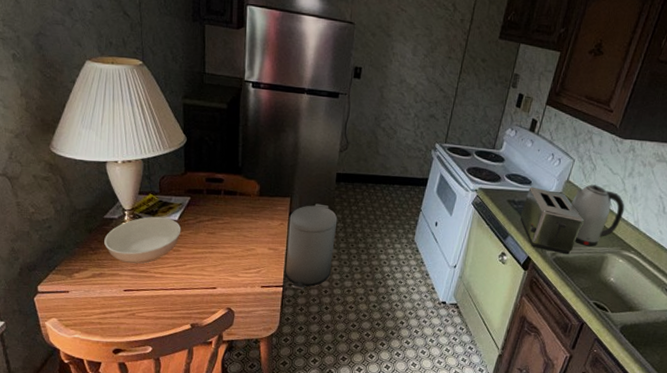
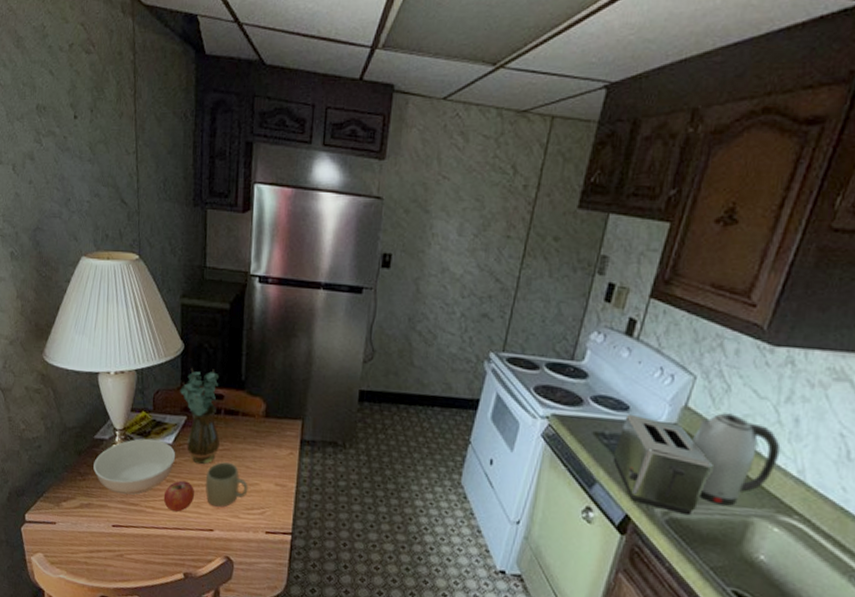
fruit: none [171,249,200,275] -> present [163,480,195,512]
vase: none [184,157,220,235] -> present [180,368,220,464]
mug: none [208,233,246,269] -> present [205,462,248,507]
pedal bin: present [286,203,338,290] -> none [295,428,360,541]

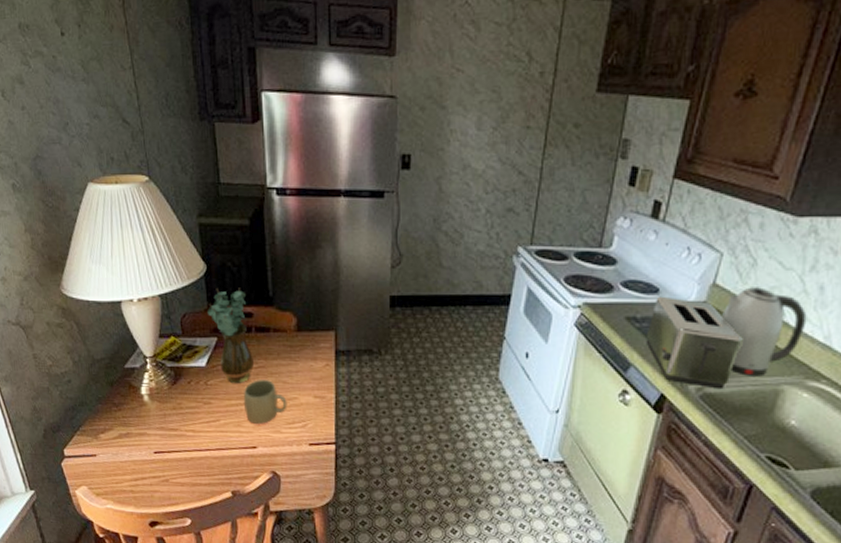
bowl: present [93,438,176,495] -> none [127,363,211,420]
fruit: present [163,480,195,512] -> none [202,401,235,433]

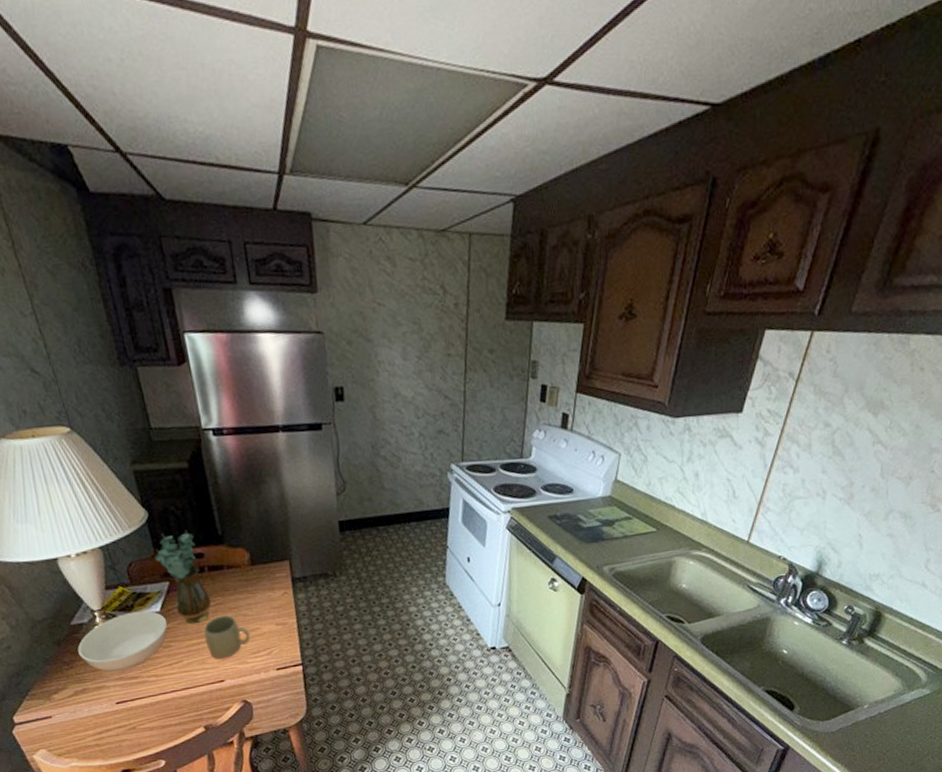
bowl: none [127,363,211,420] -> present [77,610,168,672]
toaster: present [646,296,743,390] -> none [566,494,642,567]
kettle: present [722,287,807,377] -> none [624,479,688,554]

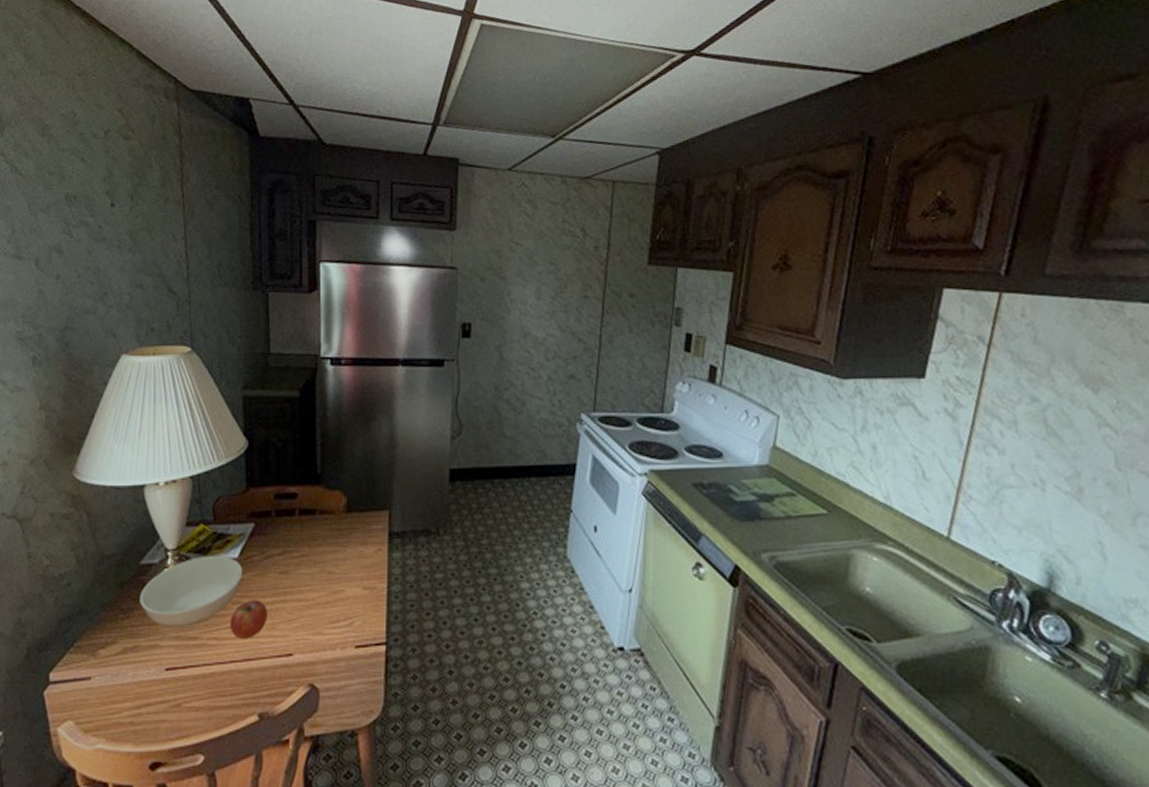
vase: present [155,530,211,623] -> none [245,465,295,576]
fruit: none [164,642,197,674] -> present [229,600,269,638]
mug: present [203,615,251,659] -> none [280,571,332,625]

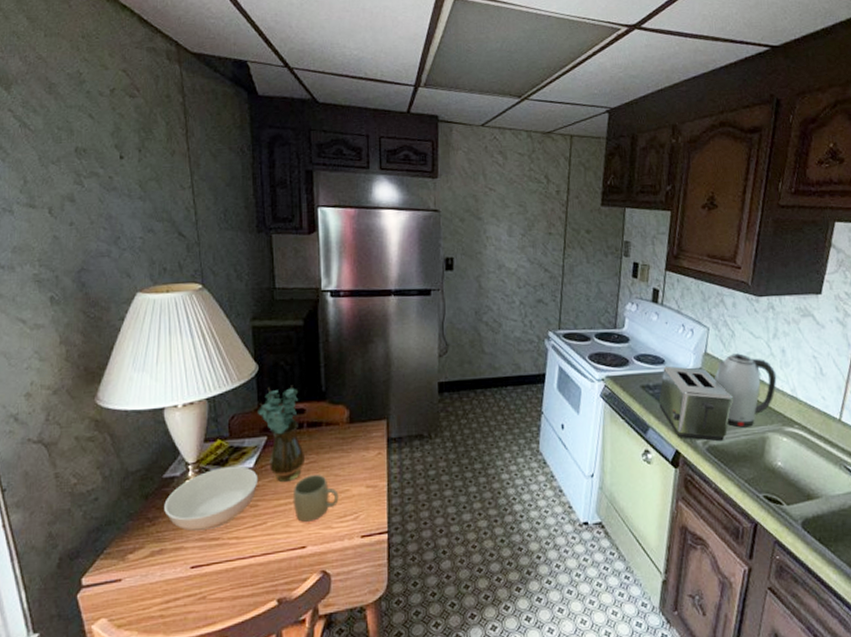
fruit: present [229,600,269,638] -> none [248,502,283,537]
vase: none [245,465,295,576] -> present [258,385,305,482]
mug: none [280,571,332,625] -> present [292,475,339,522]
toaster: none [714,460,808,557] -> present [658,366,733,442]
kettle: none [785,448,866,541] -> present [715,353,777,428]

